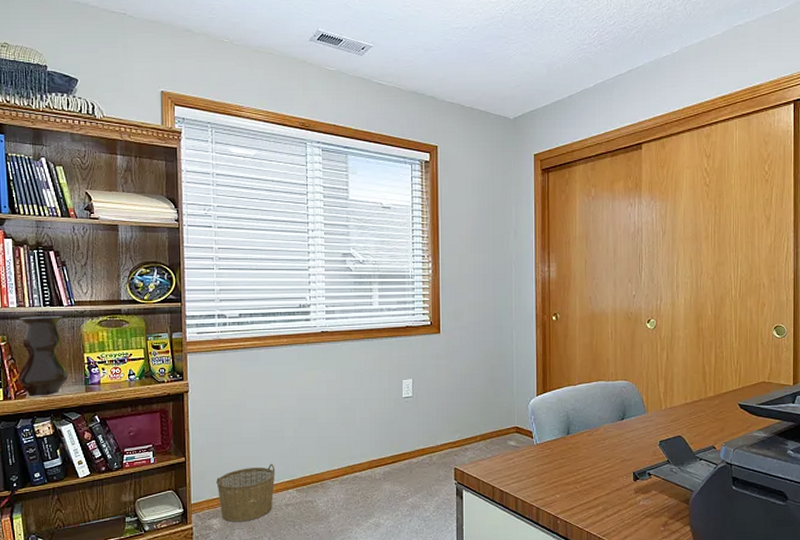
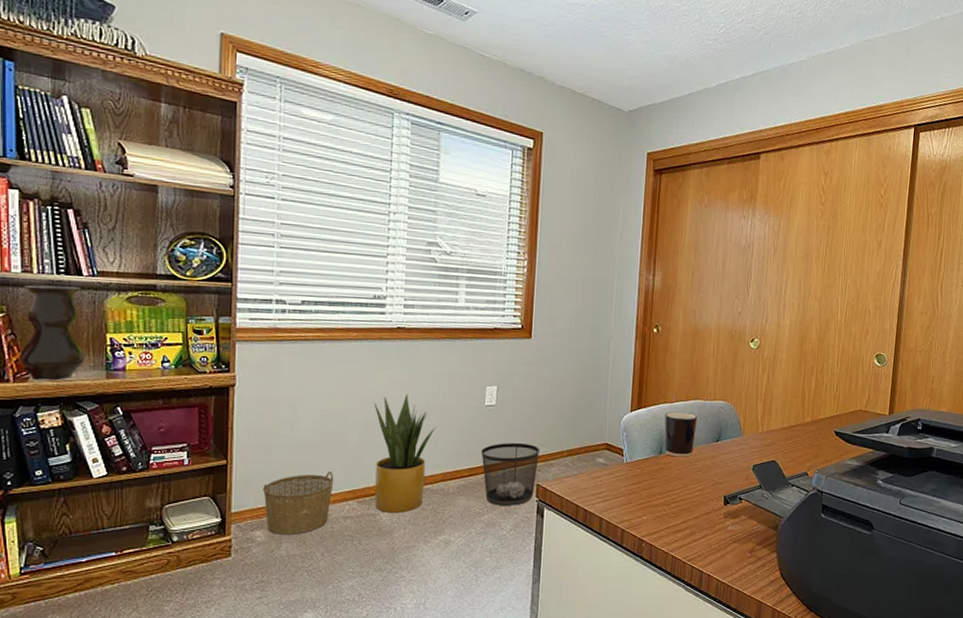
planter: none [305,390,361,499] -> present [374,393,437,513]
waste bin: none [402,430,455,489] -> present [481,442,539,506]
mug: none [569,393,601,437] -> present [664,411,697,457]

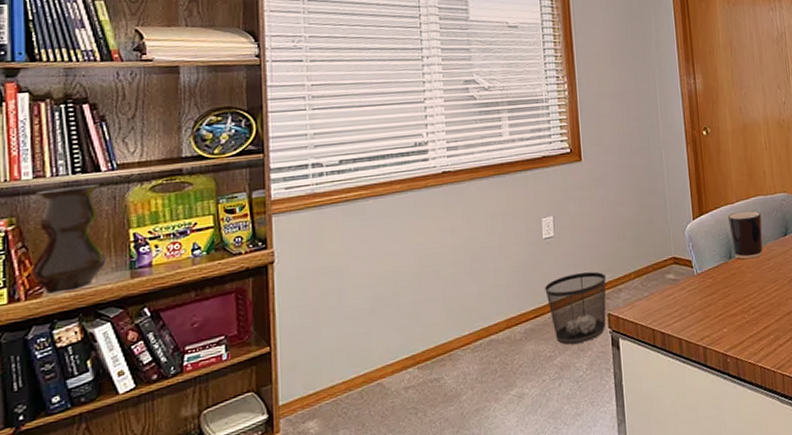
basket: present [263,470,334,535] -> none [312,338,391,422]
planter: present [374,393,437,513] -> none [425,239,495,375]

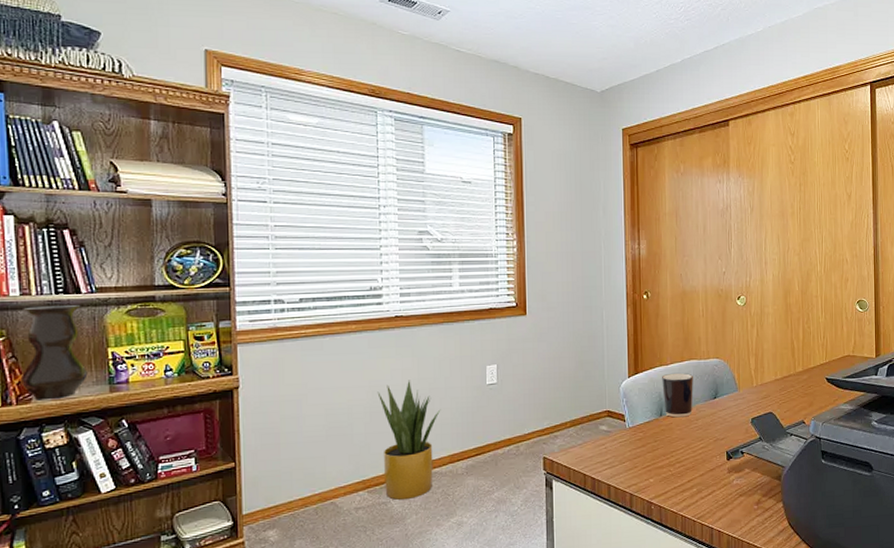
planter: none [425,239,495,375] -> present [377,380,441,500]
waste bin: present [545,271,606,345] -> none [486,417,543,482]

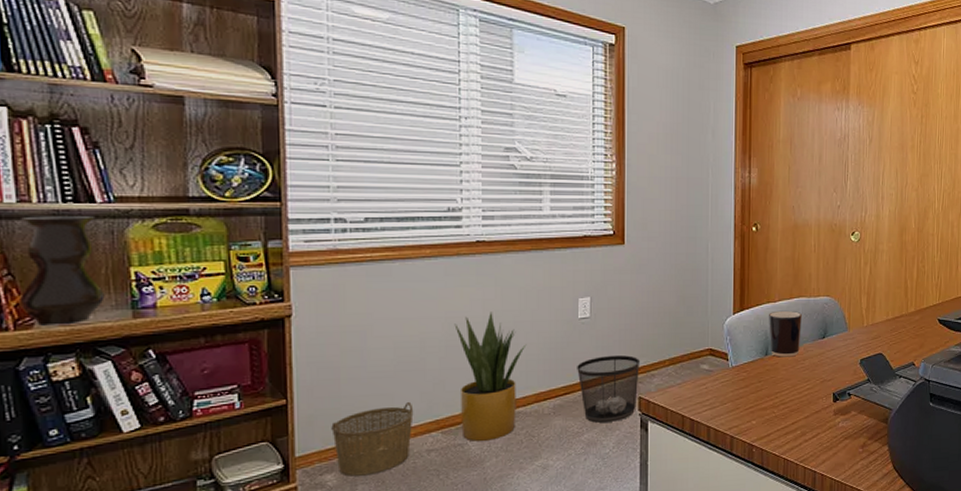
basket: none [273,463,343,532] -> present [331,401,414,476]
waste bin: none [486,417,543,482] -> present [577,354,639,423]

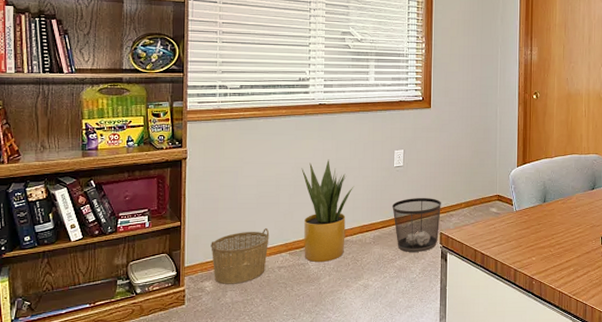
vase: present [18,216,105,326] -> none [11,82,65,161]
mug: present [768,310,802,357] -> none [546,165,574,205]

